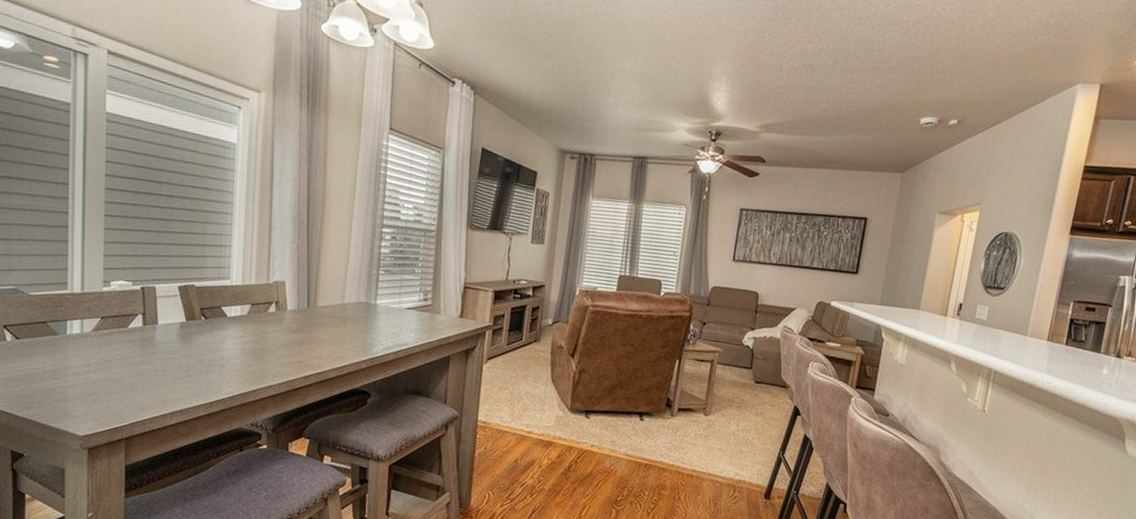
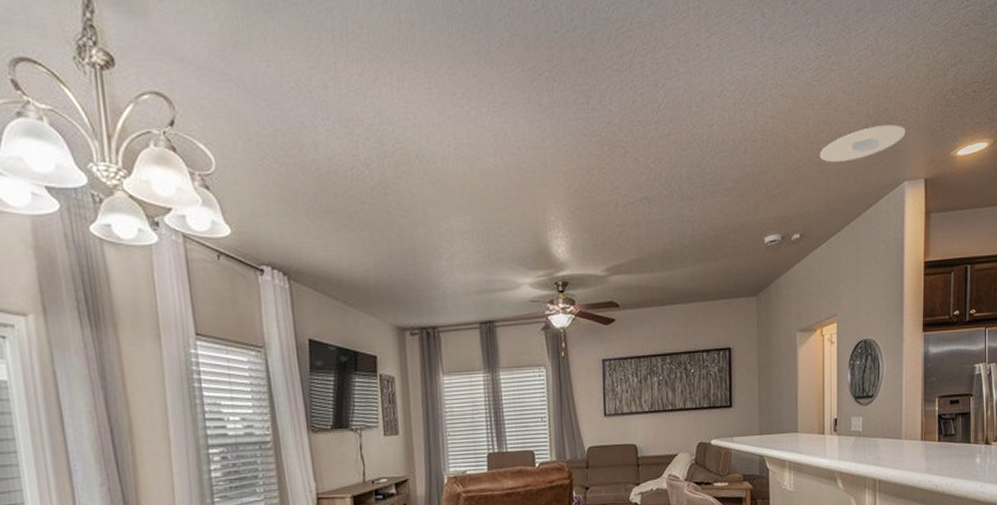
recessed light: none [992,25,1089,57] -> present [819,124,906,162]

